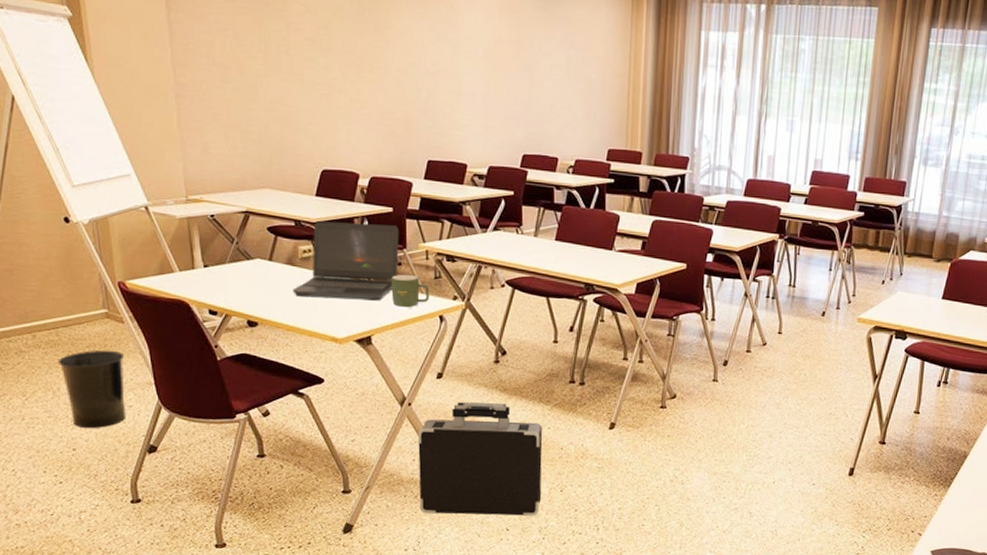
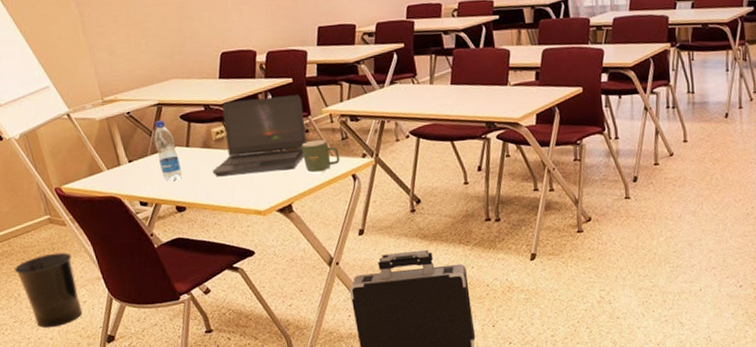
bottle: none [235,229,260,293] -> present [153,120,183,181]

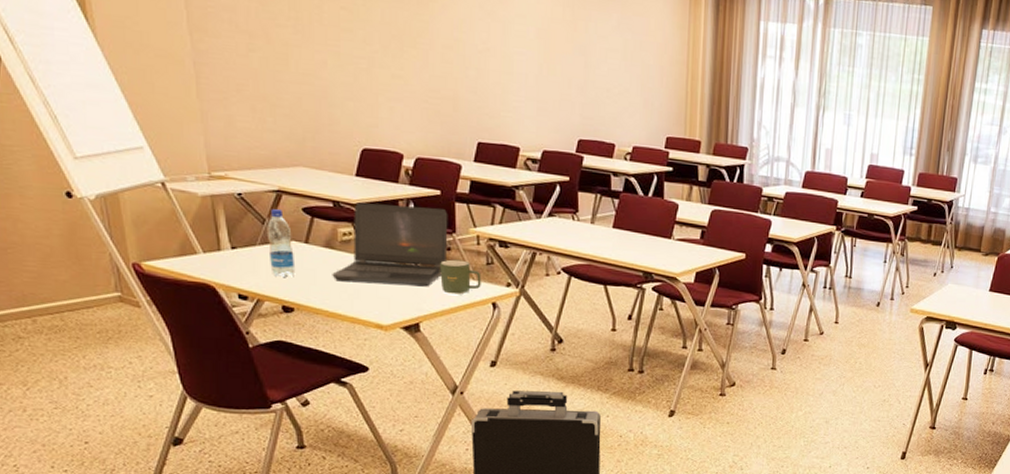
waste bin: present [14,252,83,328] -> none [63,336,147,420]

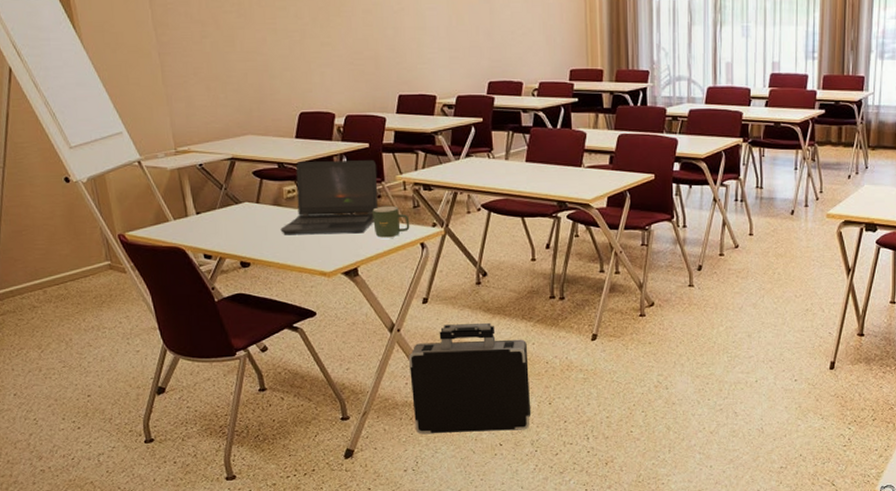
bottle: present [266,209,296,277] -> none [224,175,250,235]

